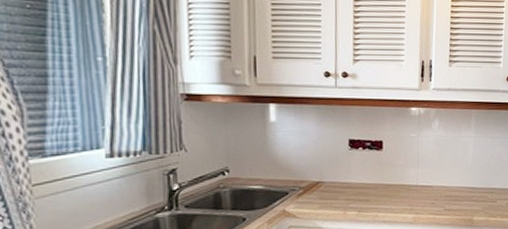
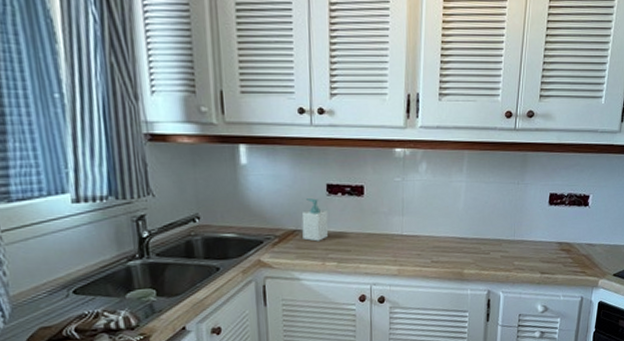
soap bottle: none [325,152,350,192] -> present [301,198,329,242]

